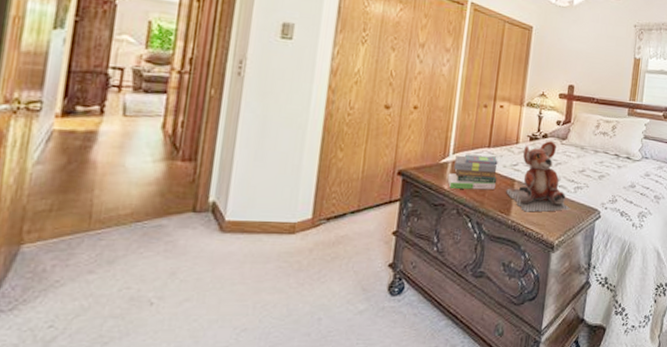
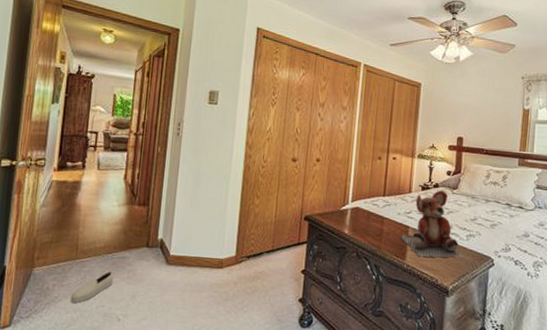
shoe: none [78,245,145,286] -> present [70,272,114,303]
books: present [447,154,498,190] -> none [347,202,393,235]

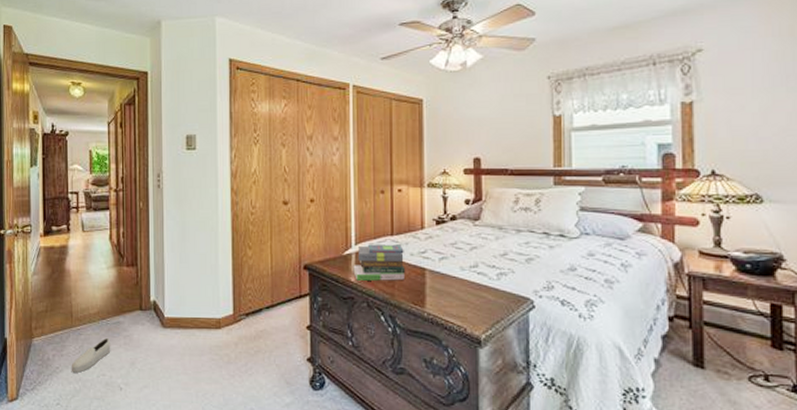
books: none [347,202,393,235] -> present [353,244,406,281]
stuffed animal: present [400,190,464,258] -> none [416,223,496,304]

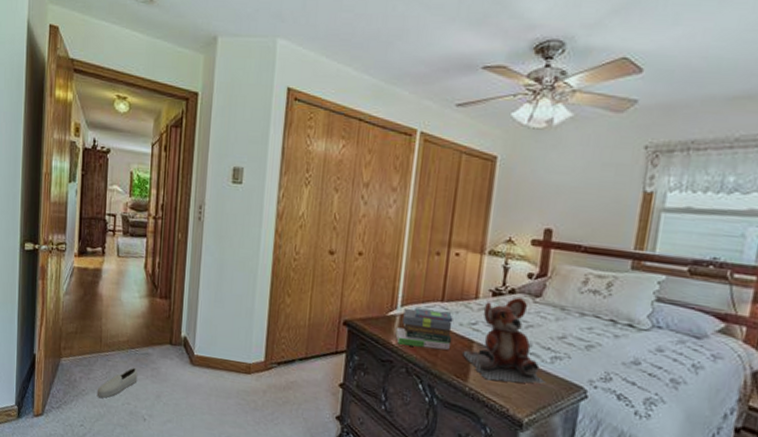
stuffed animal: none [416,223,496,304] -> present [461,298,546,384]

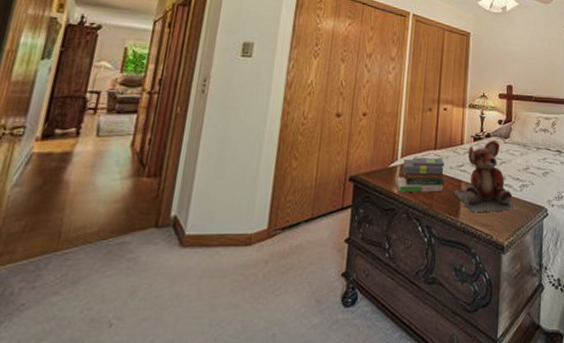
shoe: present [97,368,138,398] -> none [43,263,108,309]

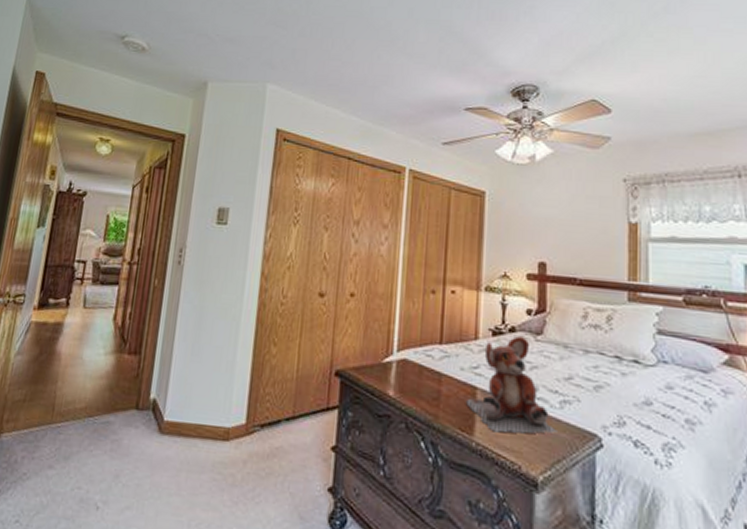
books: present [396,157,445,192] -> none [392,352,454,399]

